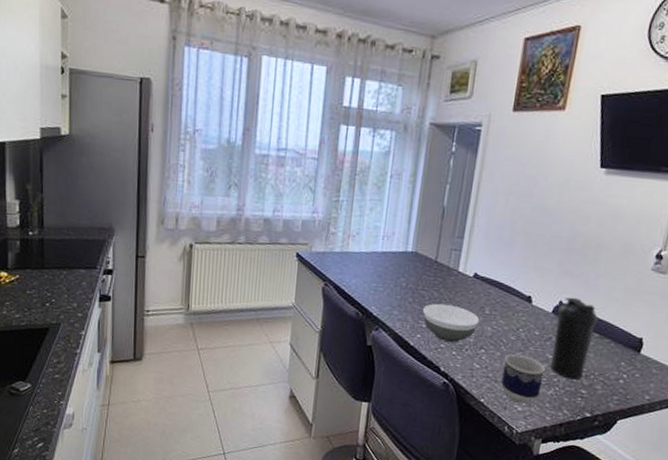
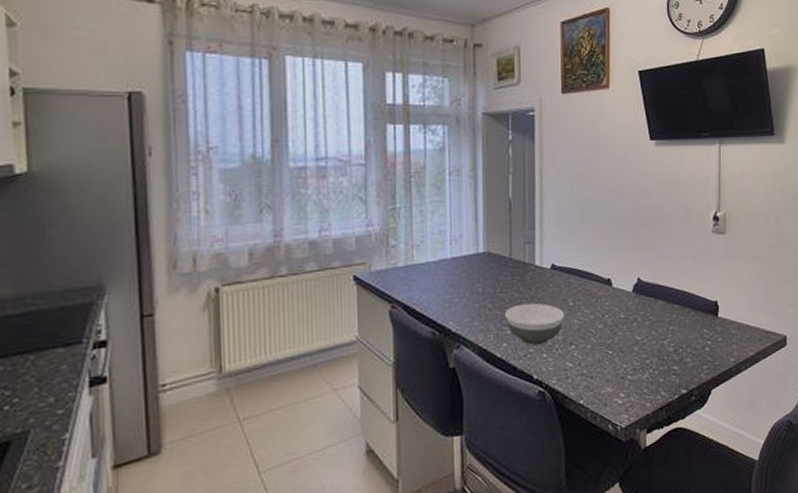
cup: present [501,353,546,404] -> none [595,341,637,396]
water bottle: present [550,297,598,380] -> none [638,272,675,358]

